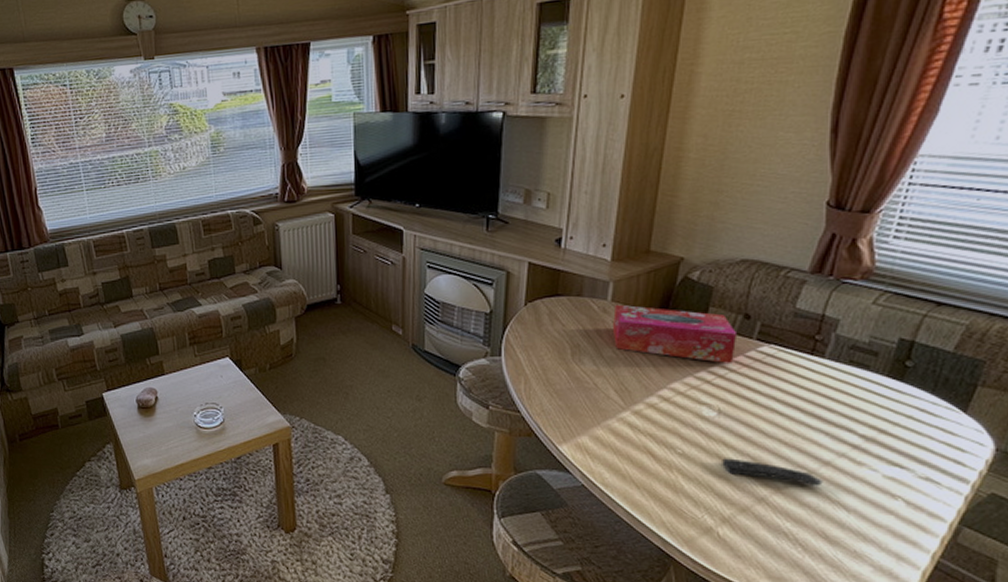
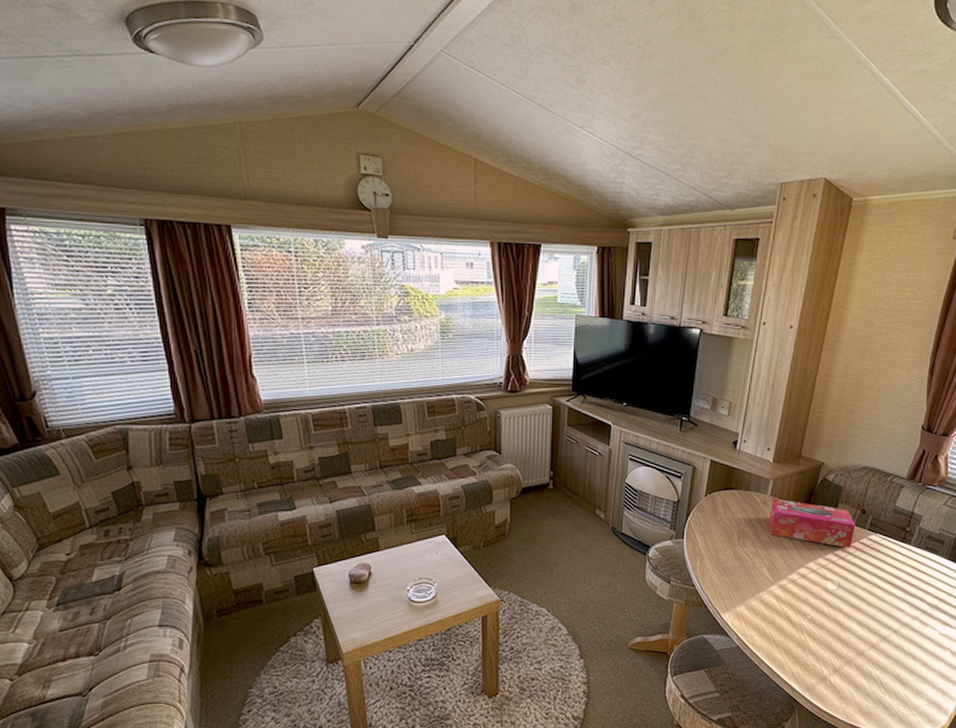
remote control: present [722,458,823,486] -> none [837,622,902,642]

